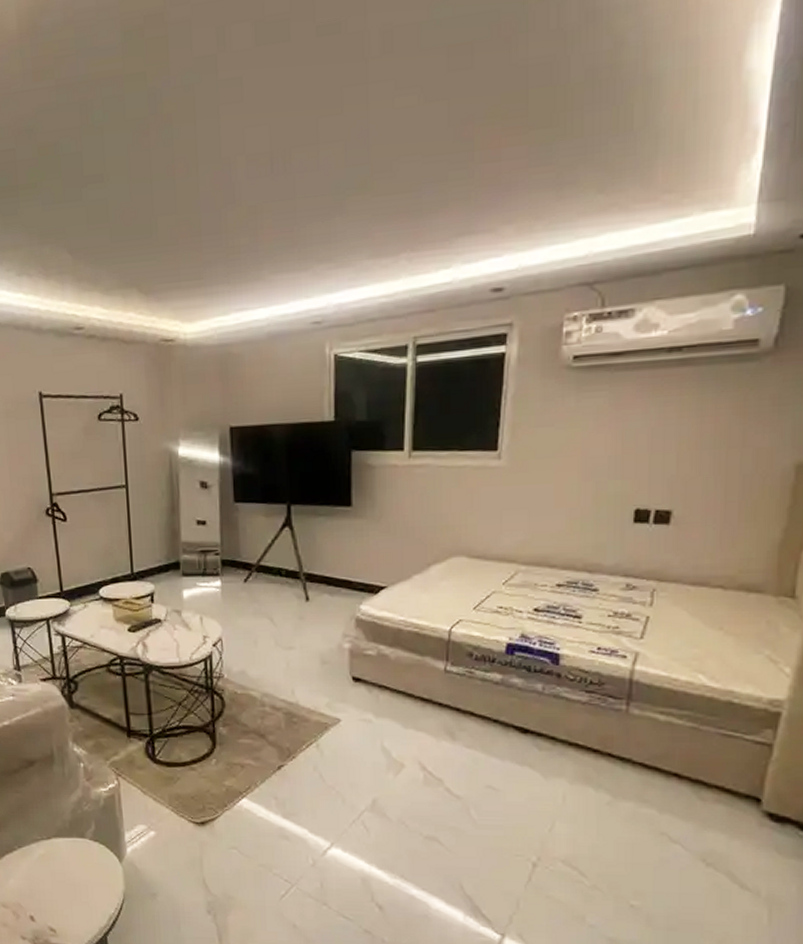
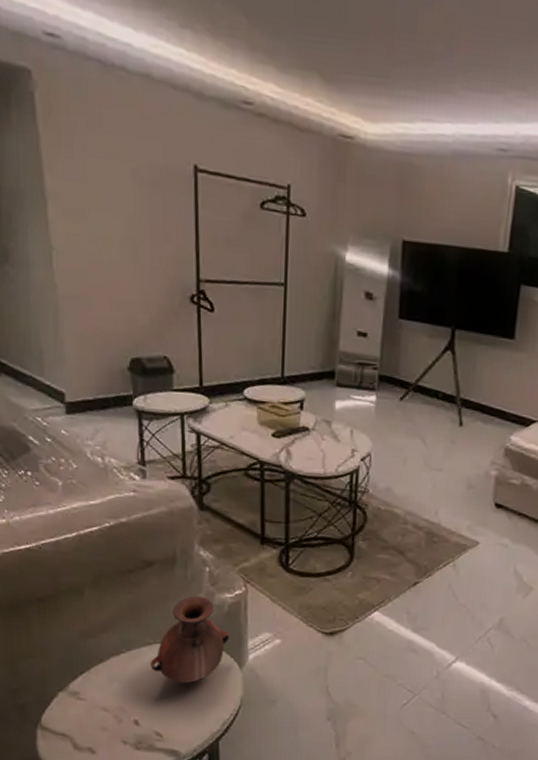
vase: none [39,791,108,879] -> present [149,595,230,684]

